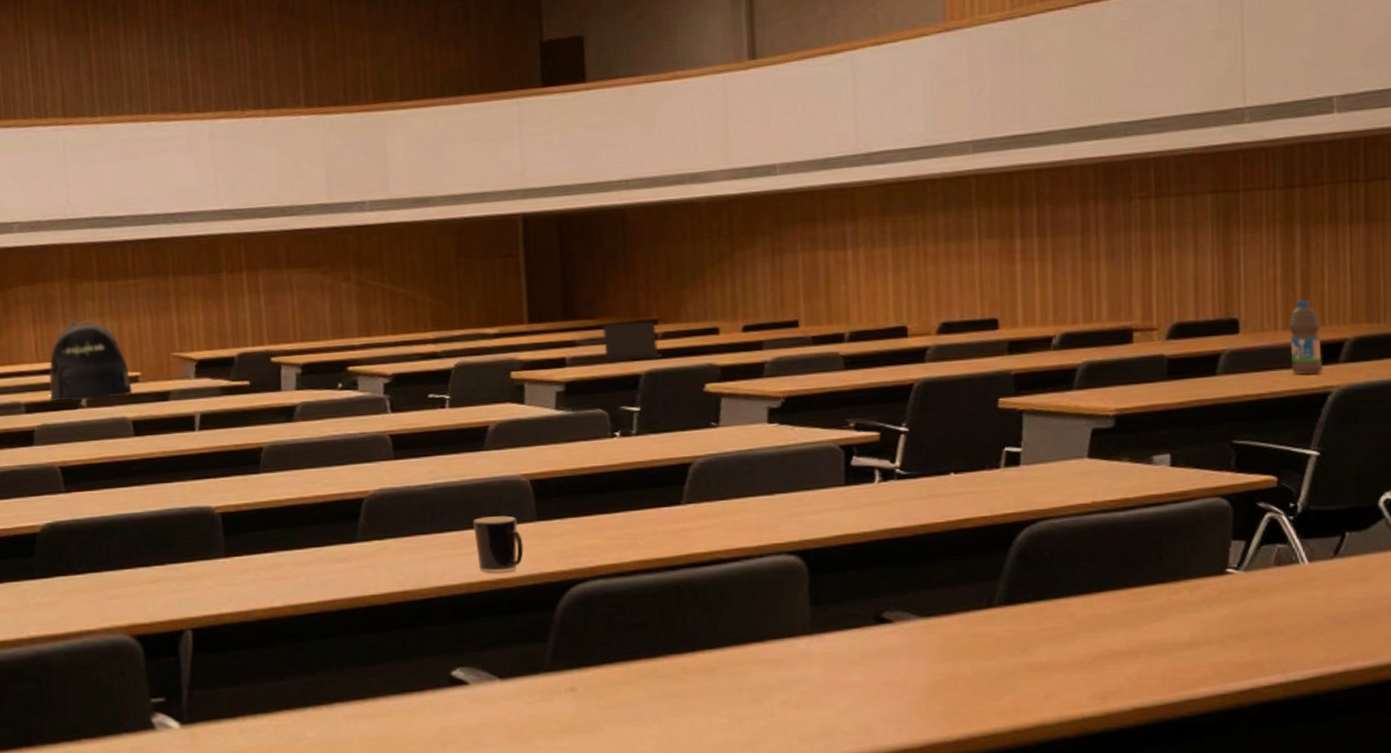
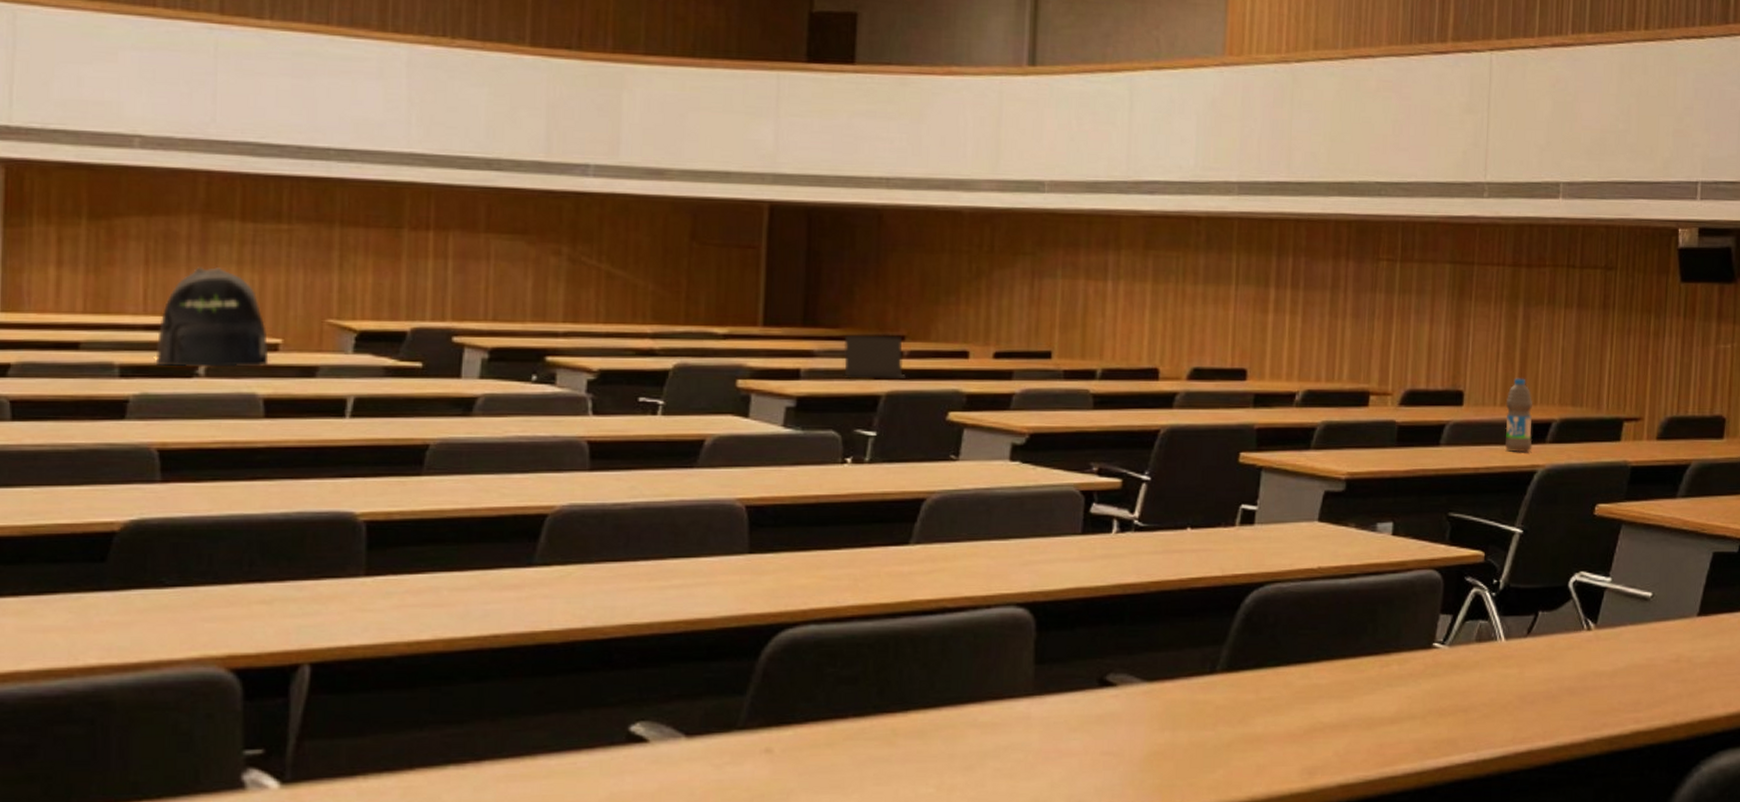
mug: present [472,515,524,574] -> none [674,545,730,613]

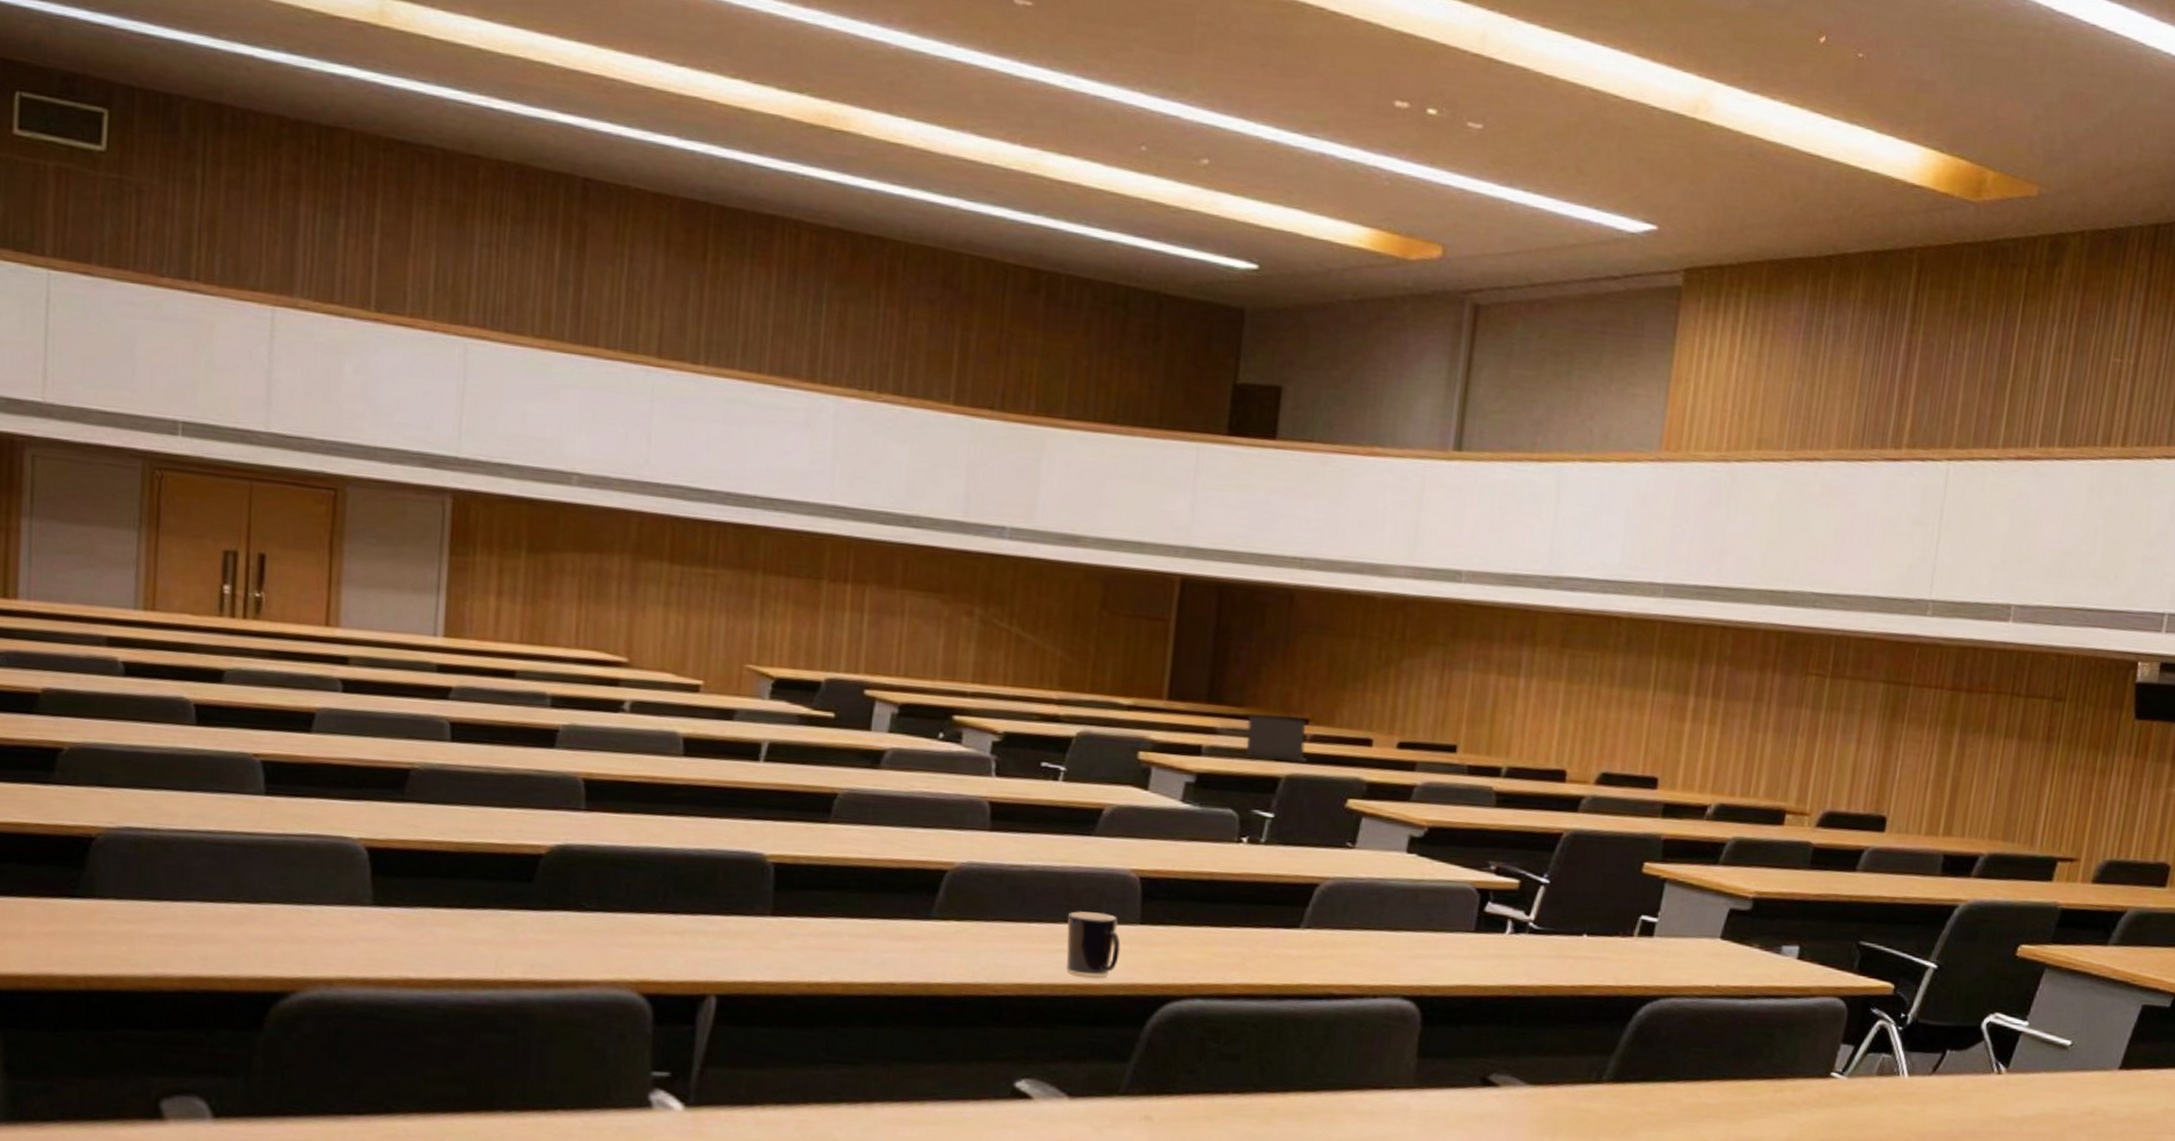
backpack: present [155,267,269,368] -> none [584,605,690,707]
mug: none [674,545,730,613] -> present [1066,911,1121,979]
water bottle: present [1504,378,1533,453] -> none [1925,807,1961,886]

